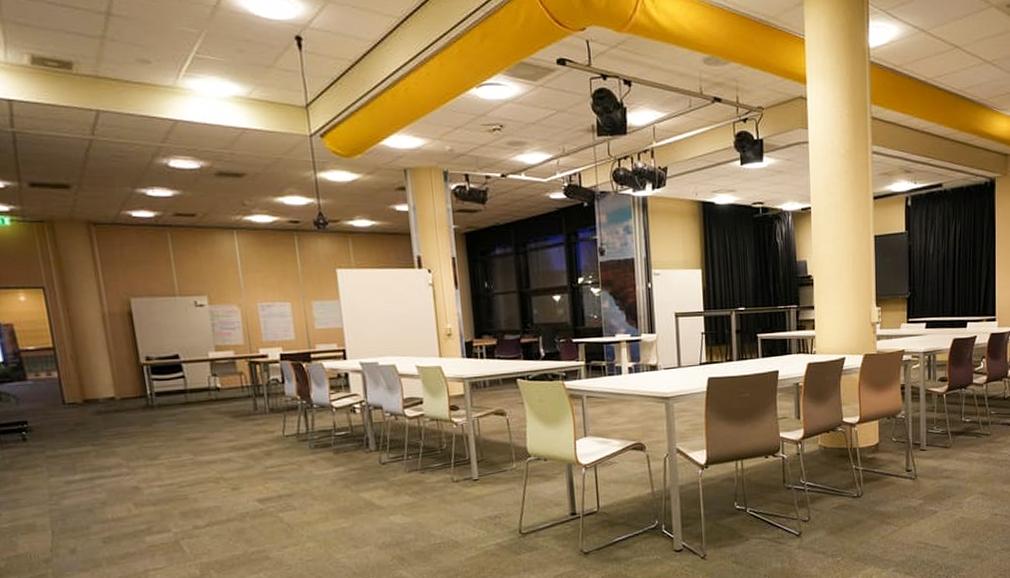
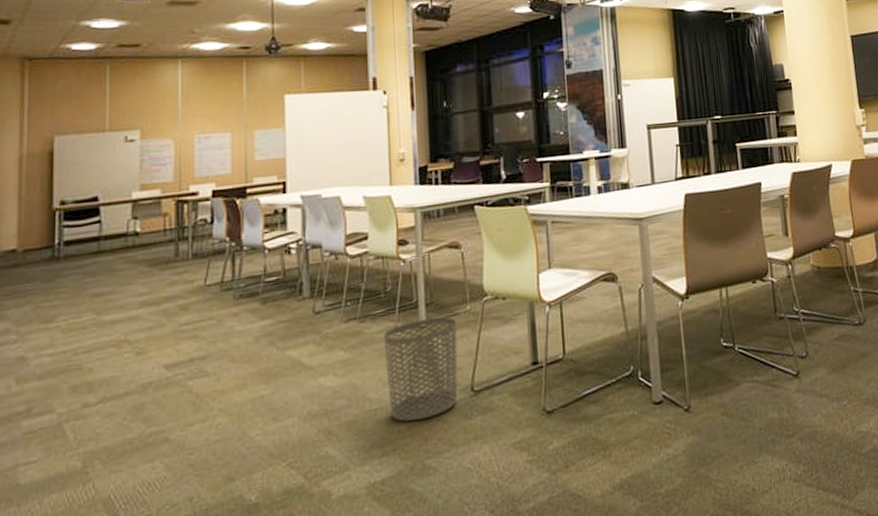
waste bin: none [442,472,508,555] -> present [383,317,458,422]

